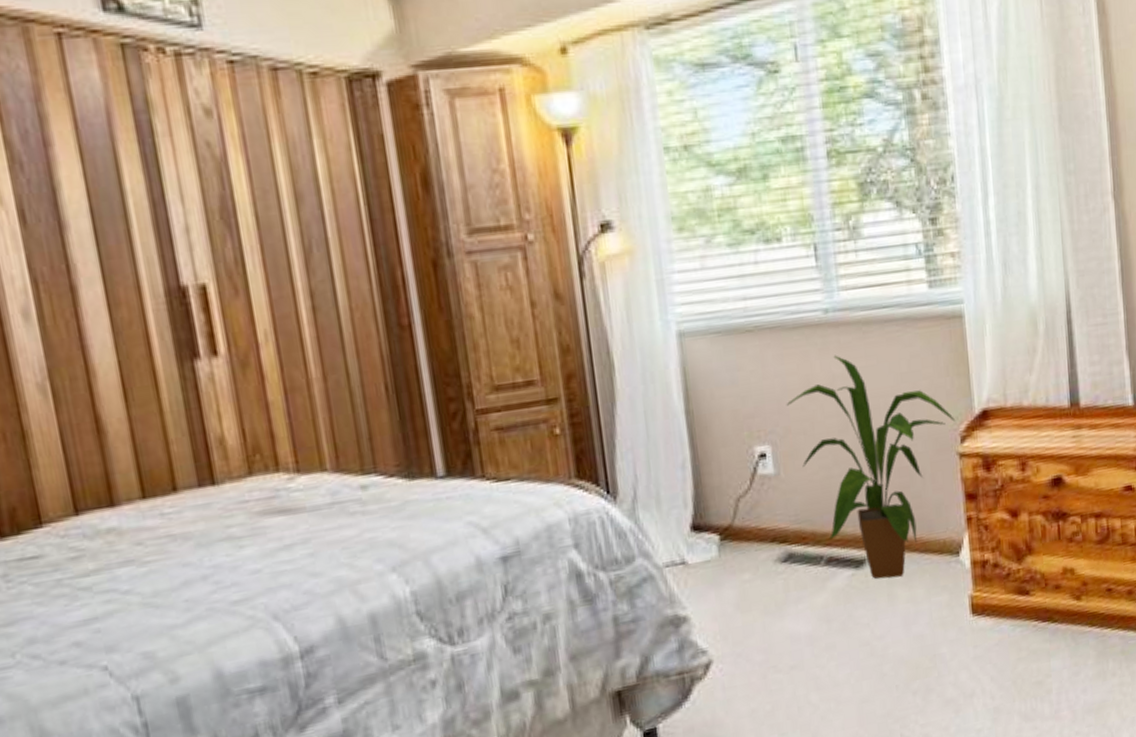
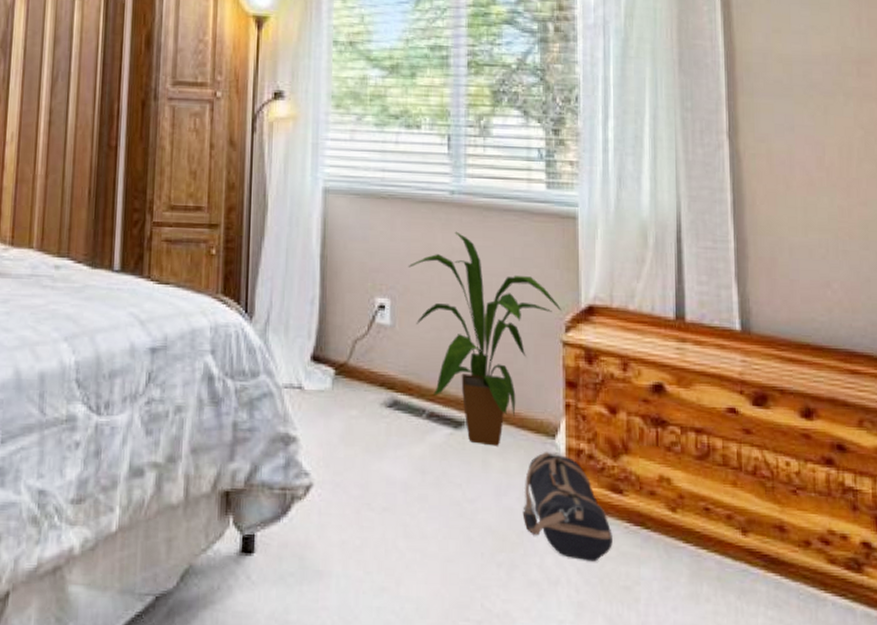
duffel bag: none [932,568,1023,668] -> present [522,451,613,562]

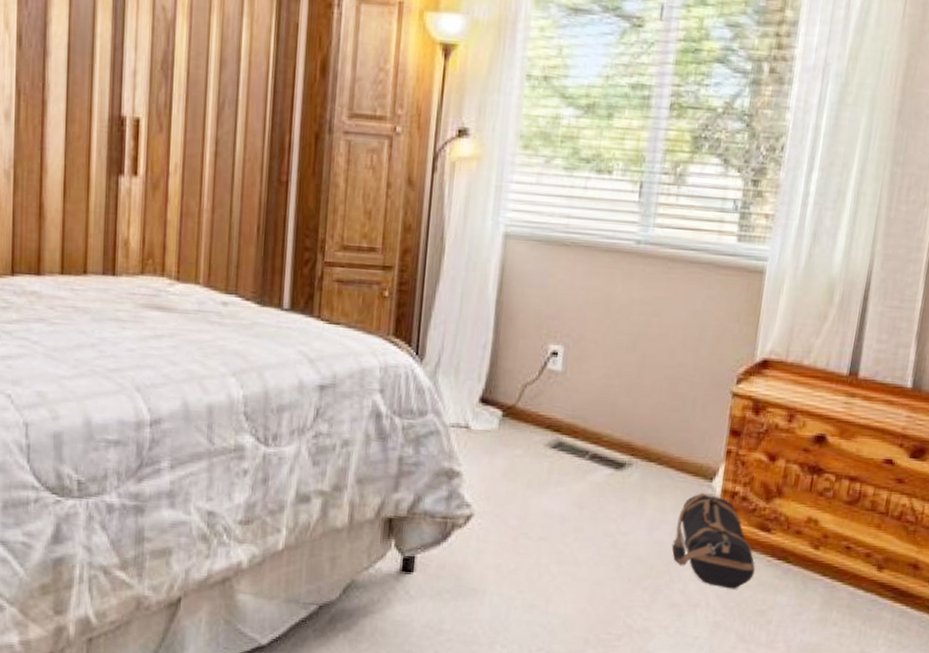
house plant: present [408,231,562,446] -> none [585,282,737,486]

